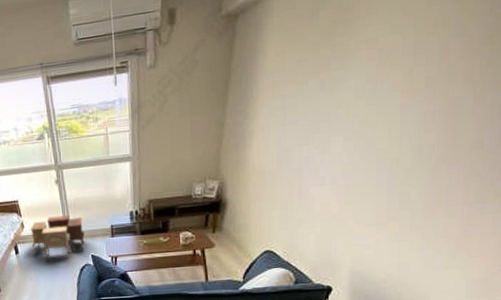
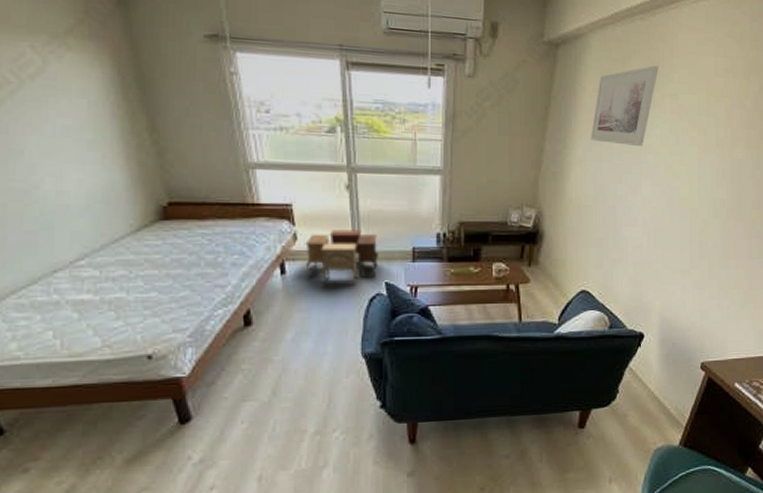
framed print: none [274,11,353,106] -> present [591,65,659,147]

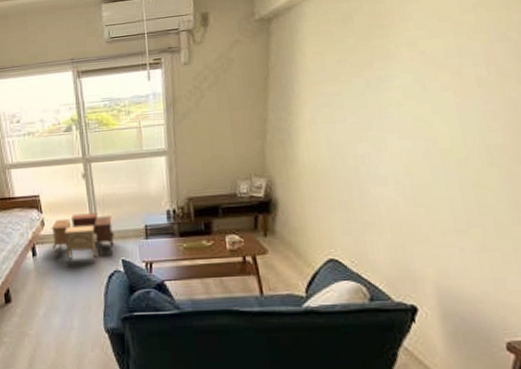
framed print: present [591,65,659,147] -> none [317,17,388,103]

